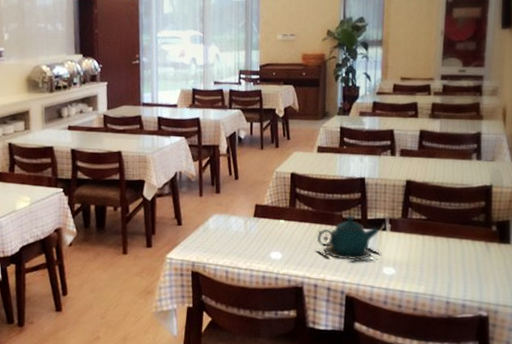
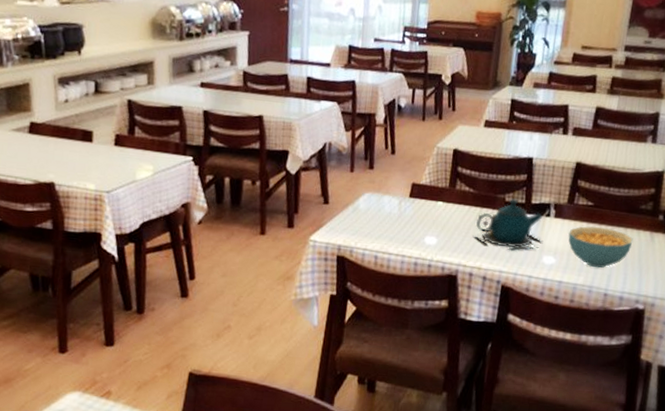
cereal bowl: none [405,238,469,278] -> present [568,226,634,268]

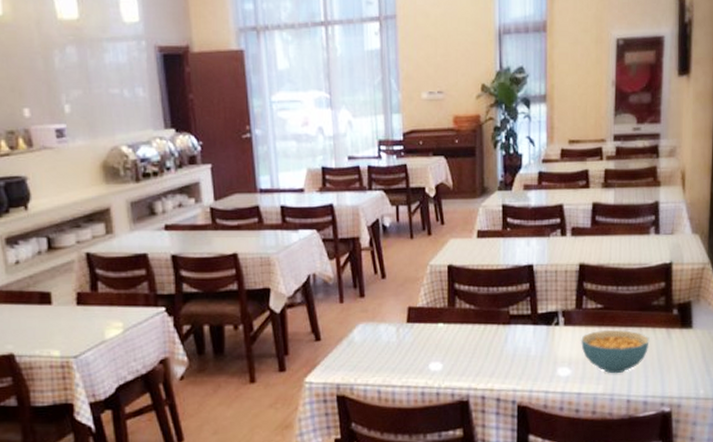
teapot: present [472,198,544,251] -> none [480,310,556,366]

